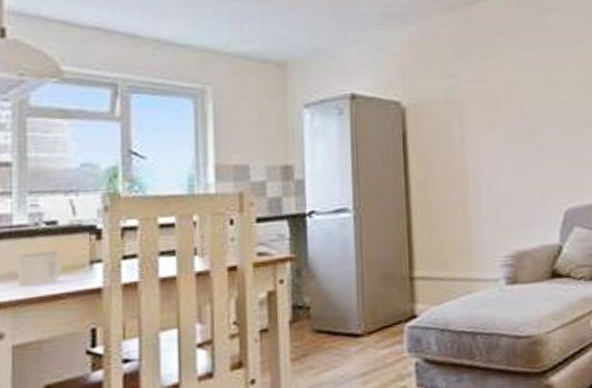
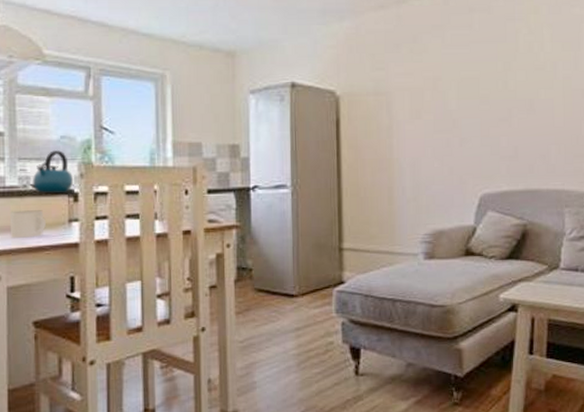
kettle: none [45,180,95,232] -> present [32,150,73,194]

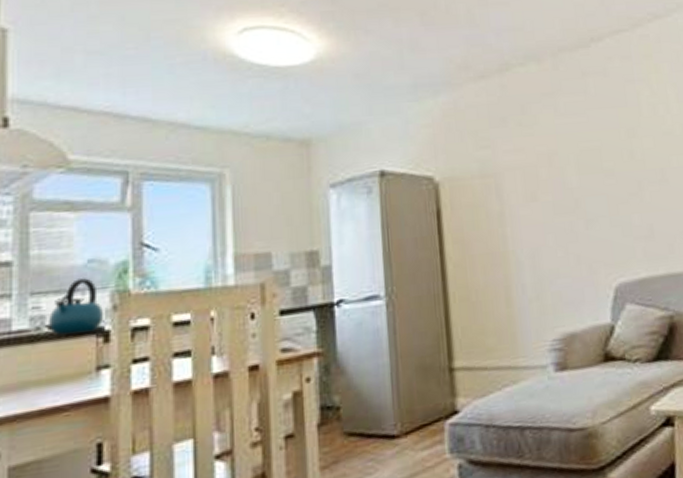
mug: present [9,210,47,239] -> none [15,358,67,400]

